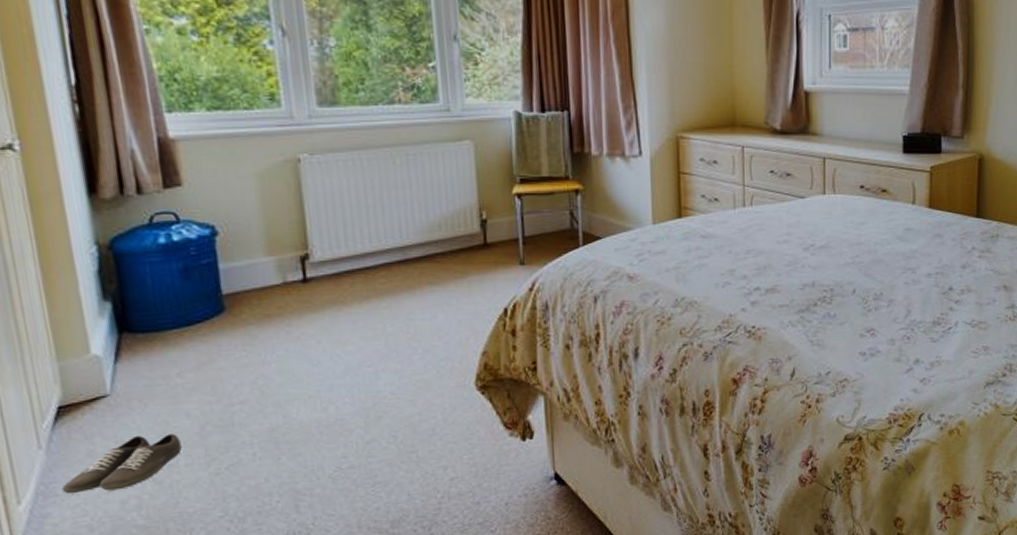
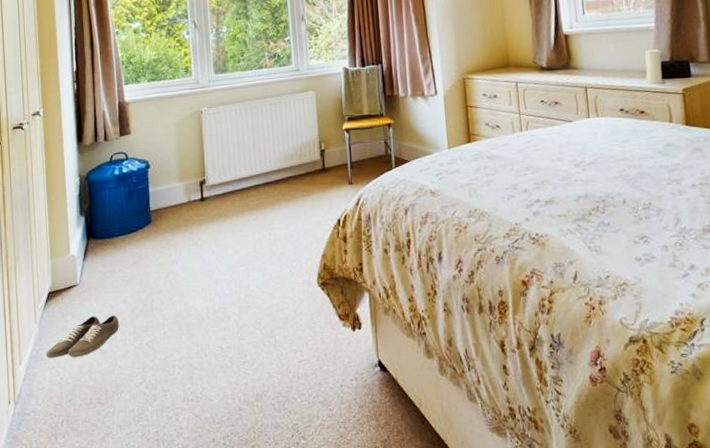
candle: none [889,118,913,160] -> present [644,49,665,85]

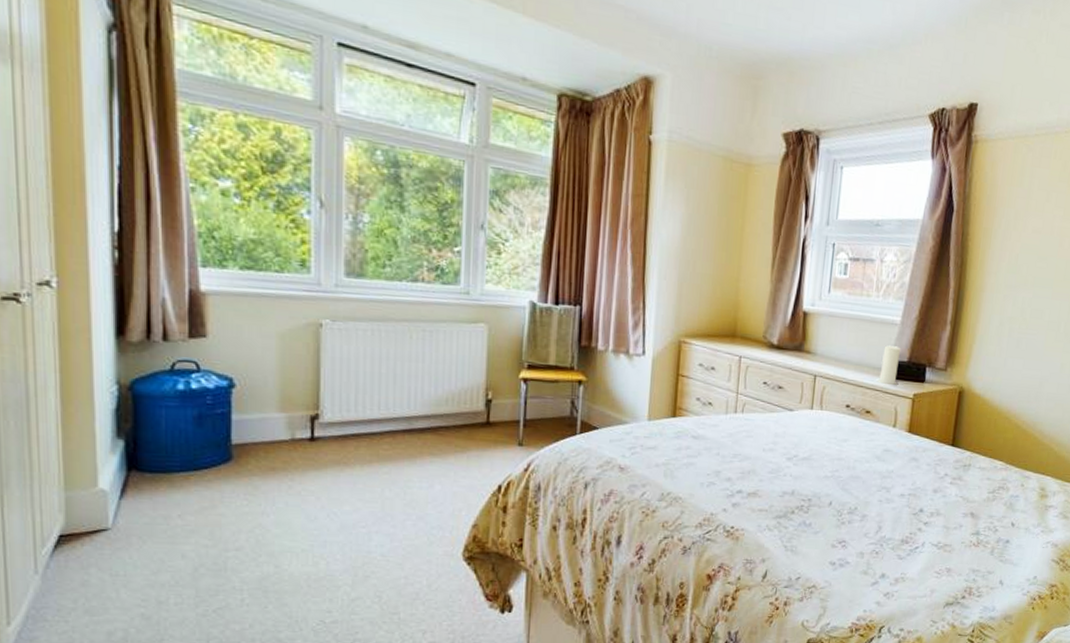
shoe: present [45,315,119,359] -> none [52,571,173,621]

